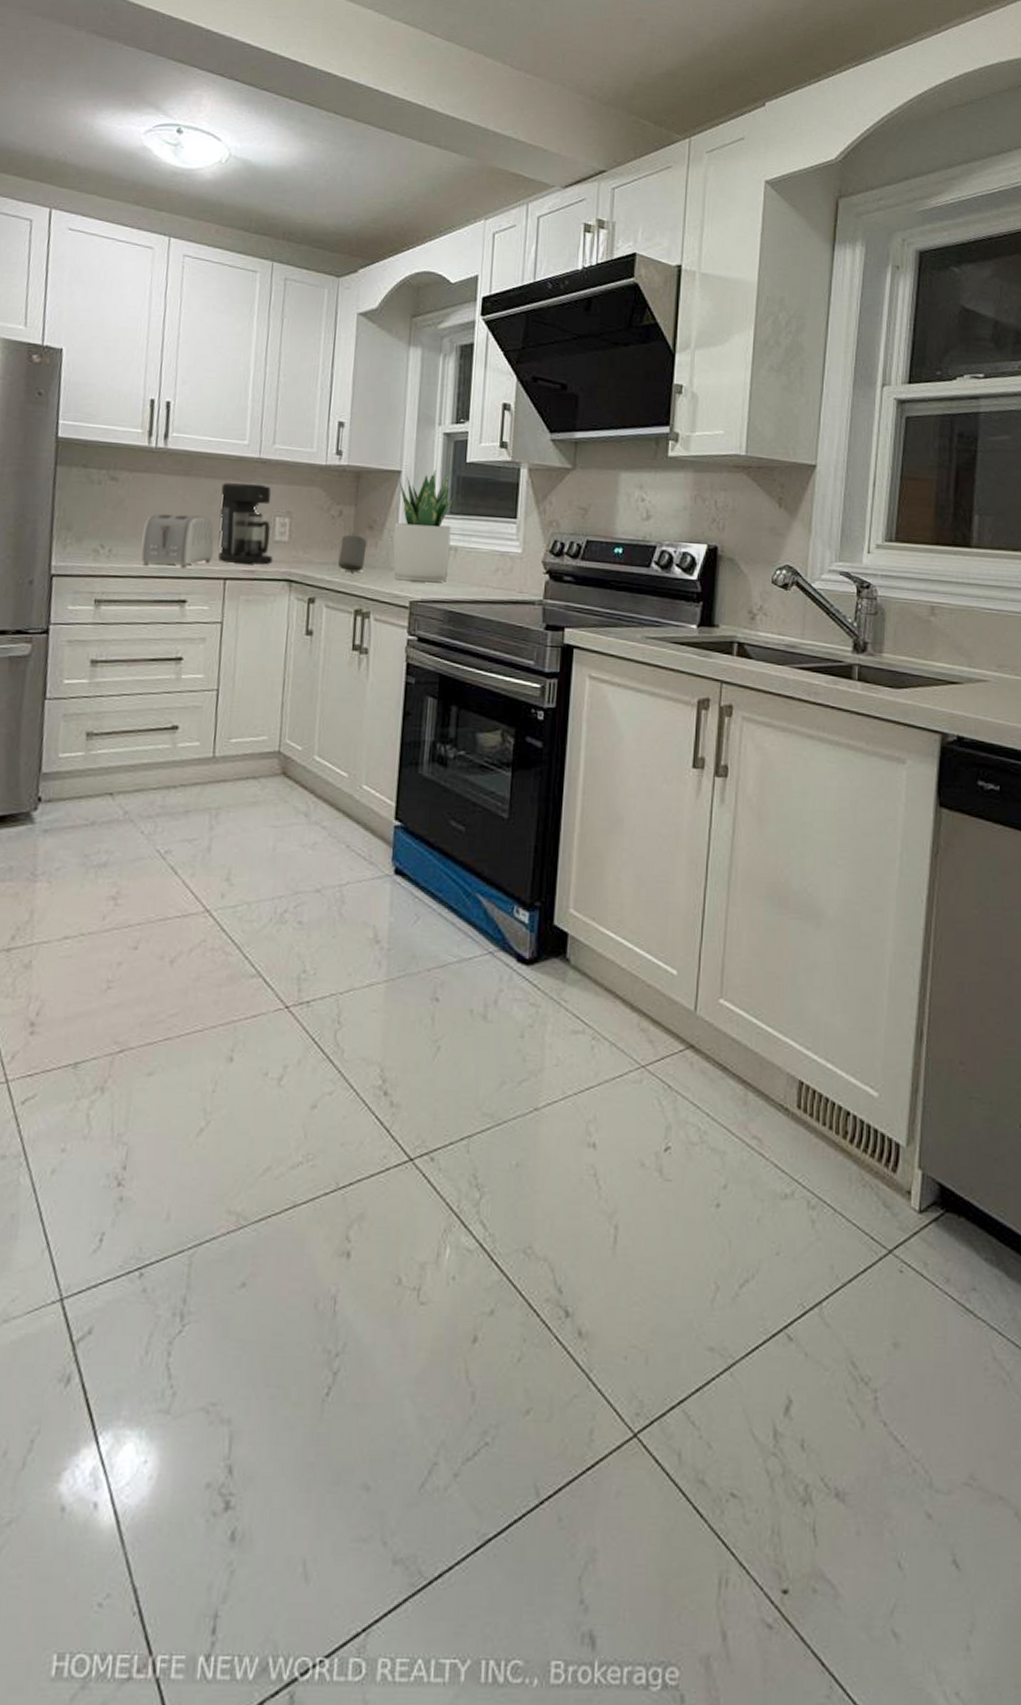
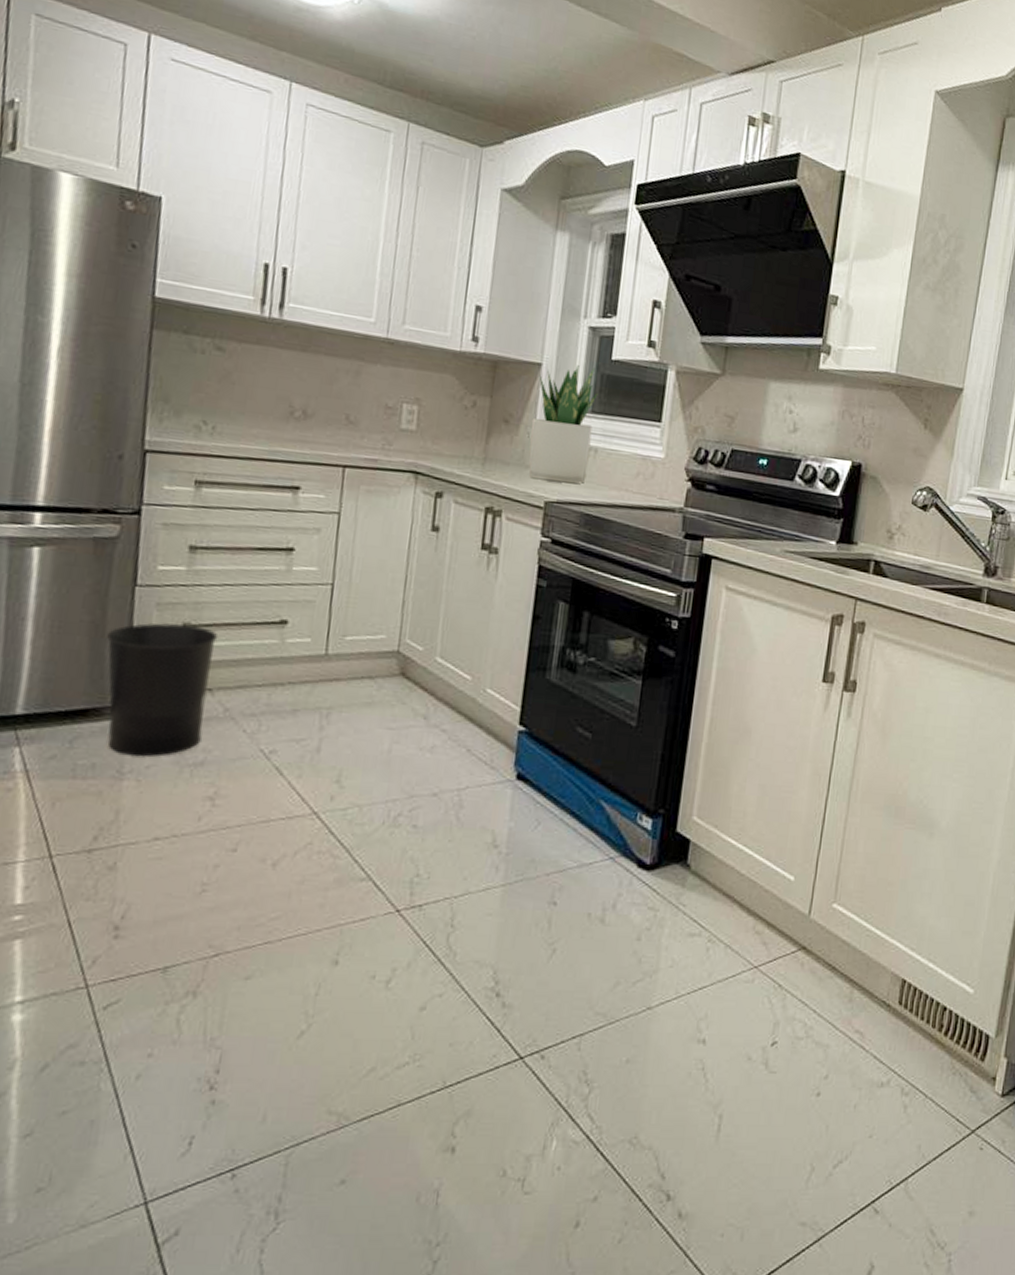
waste bin: none [20,733,118,859] -> present [105,623,219,757]
toaster: present [140,513,214,568] -> none [248,391,333,452]
coffee maker: present [218,483,273,565] -> none [337,362,399,453]
canister: present [331,533,378,573] -> none [462,426,513,468]

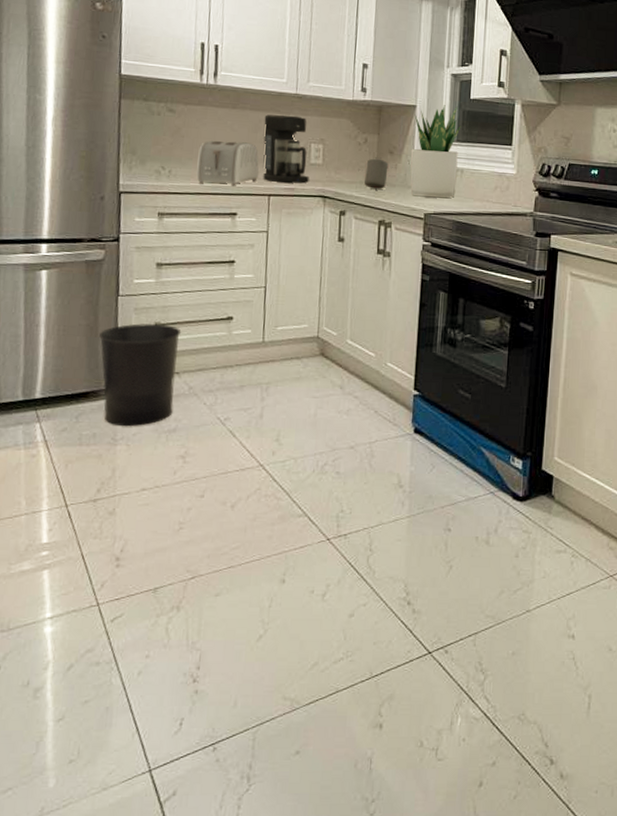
toaster: none [248,391,333,452] -> present [196,140,259,186]
coffee maker: none [337,362,399,453] -> present [263,115,309,184]
canister: none [462,426,513,468] -> present [358,157,397,190]

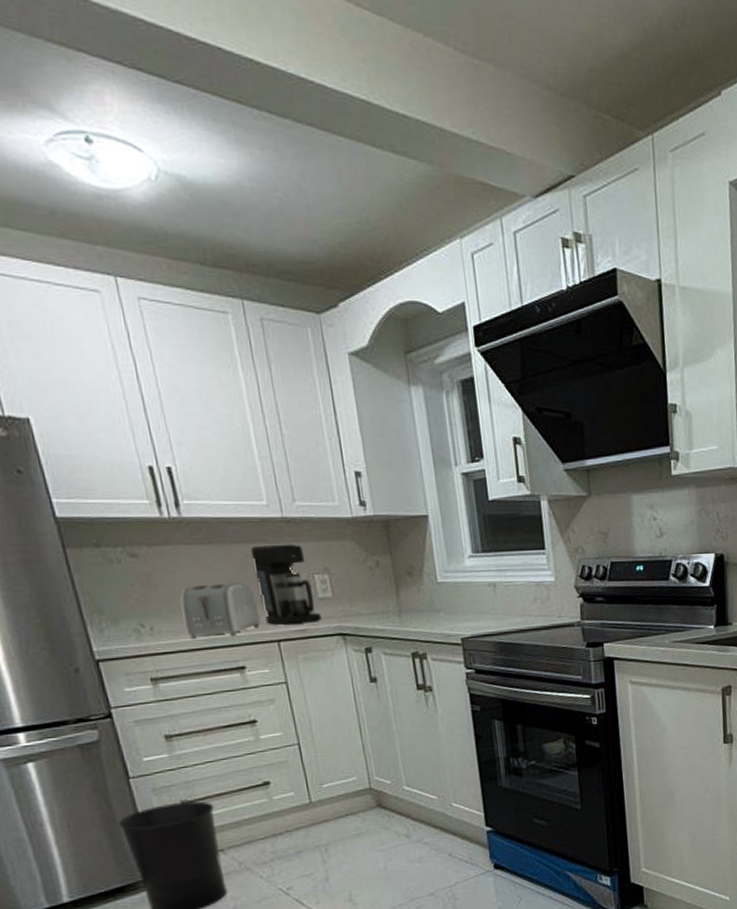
canister: present [358,157,397,190] -> none [376,581,420,619]
planter: present [410,105,461,199] -> none [428,510,491,621]

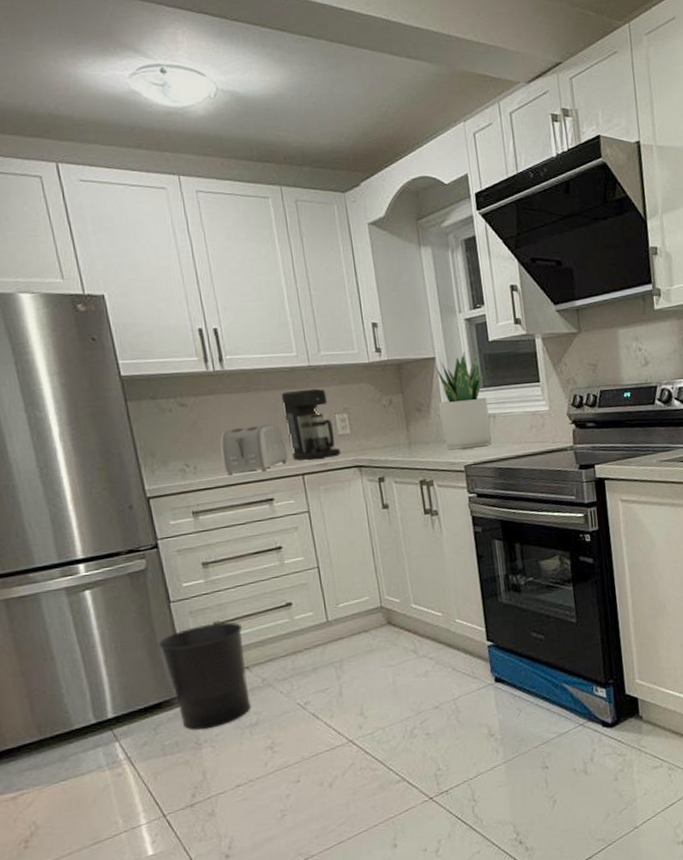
planter: none [428,510,491,621] -> present [435,351,491,450]

